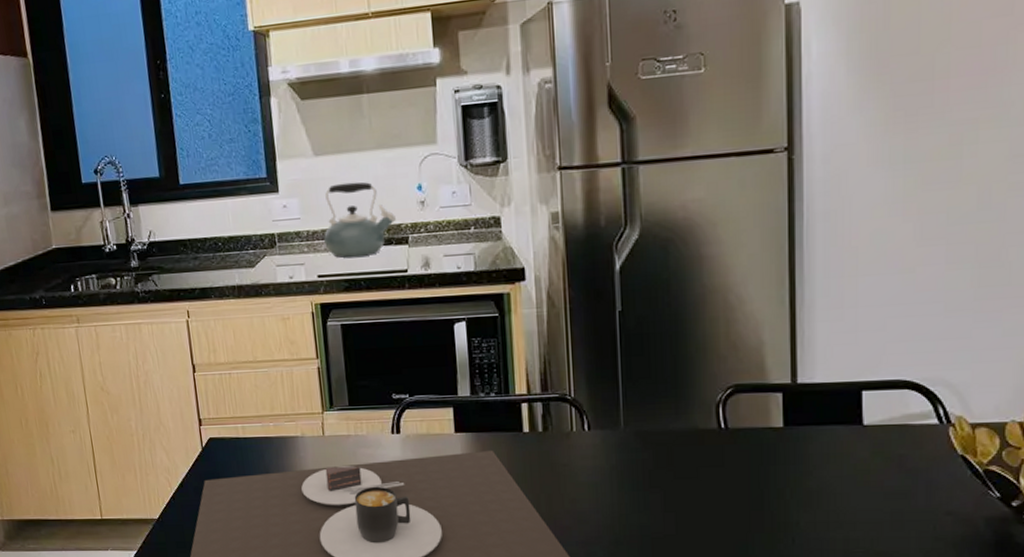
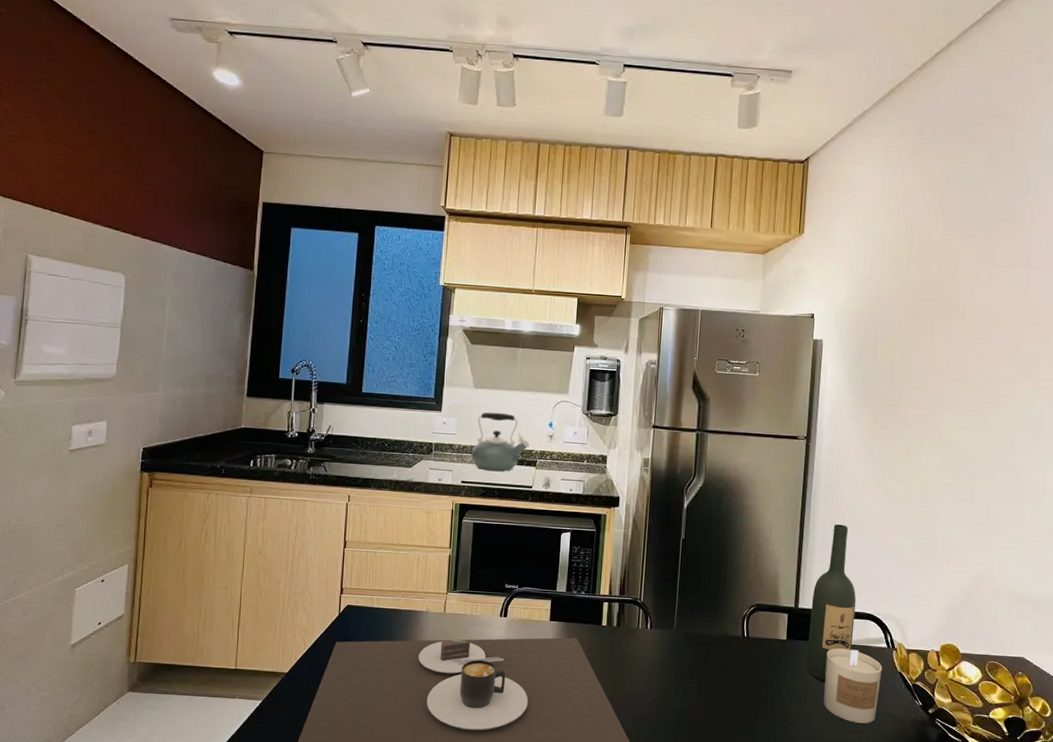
wine bottle: none [816,263,886,478] -> present [806,524,857,683]
candle: none [845,430,933,527] -> present [823,648,882,724]

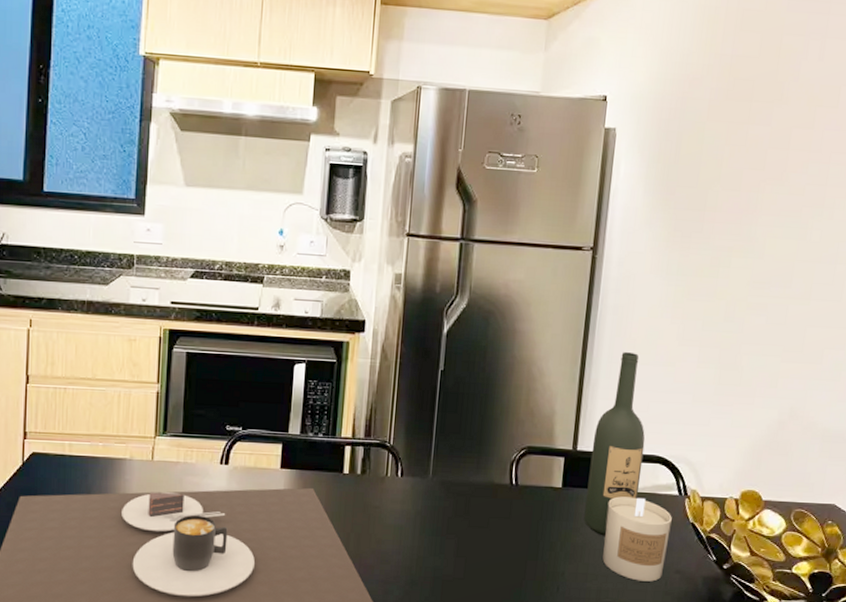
kettle: present [471,412,529,471] -> none [182,216,255,290]

